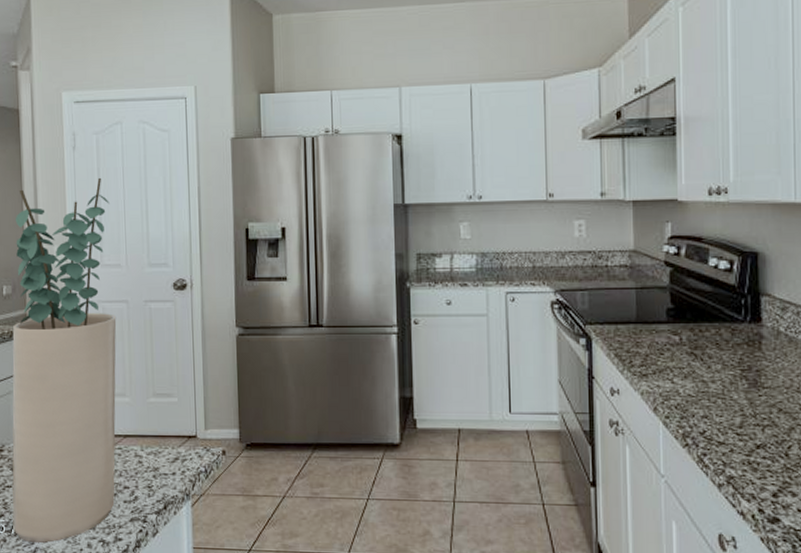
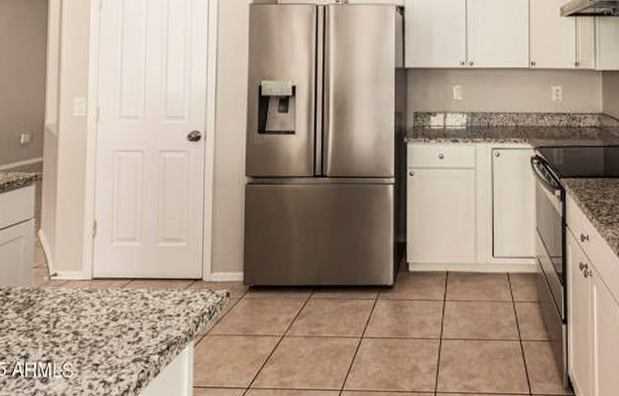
vase: present [12,177,117,543] -> none [14,35,131,385]

